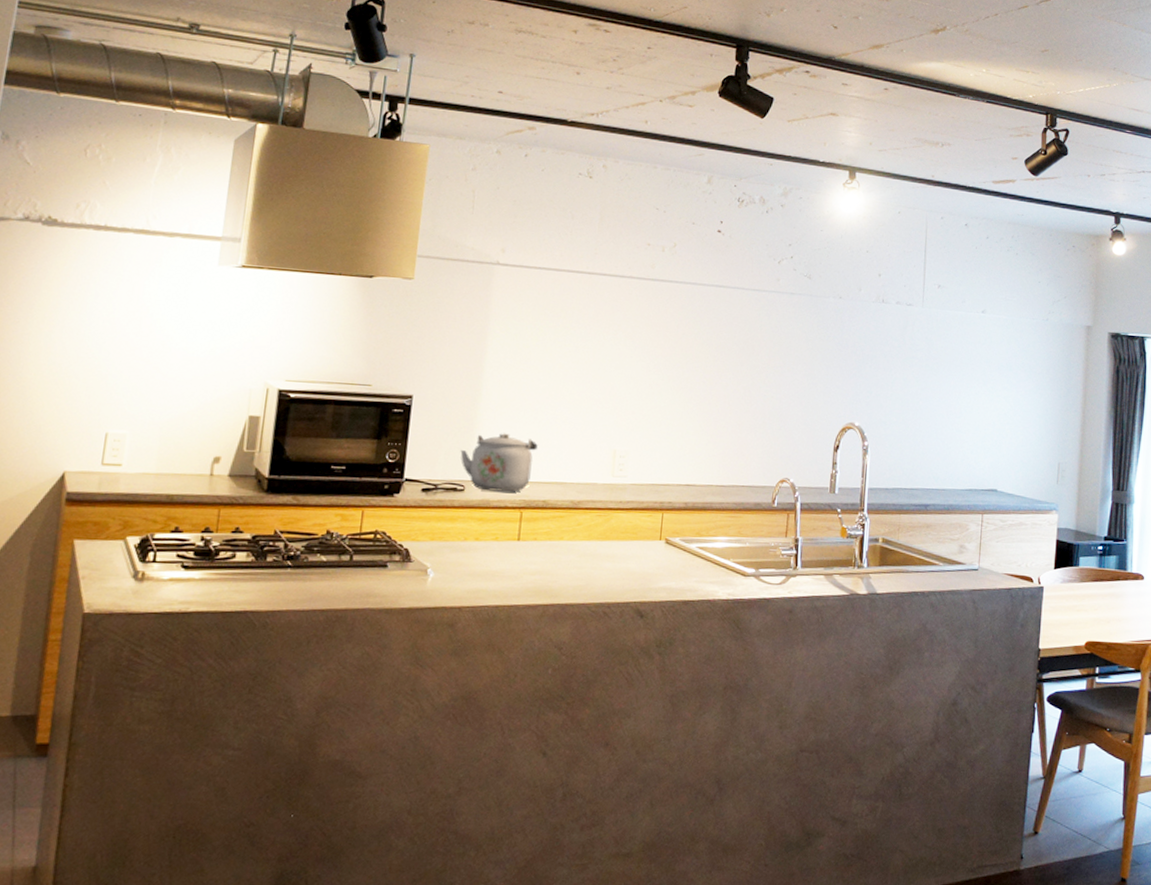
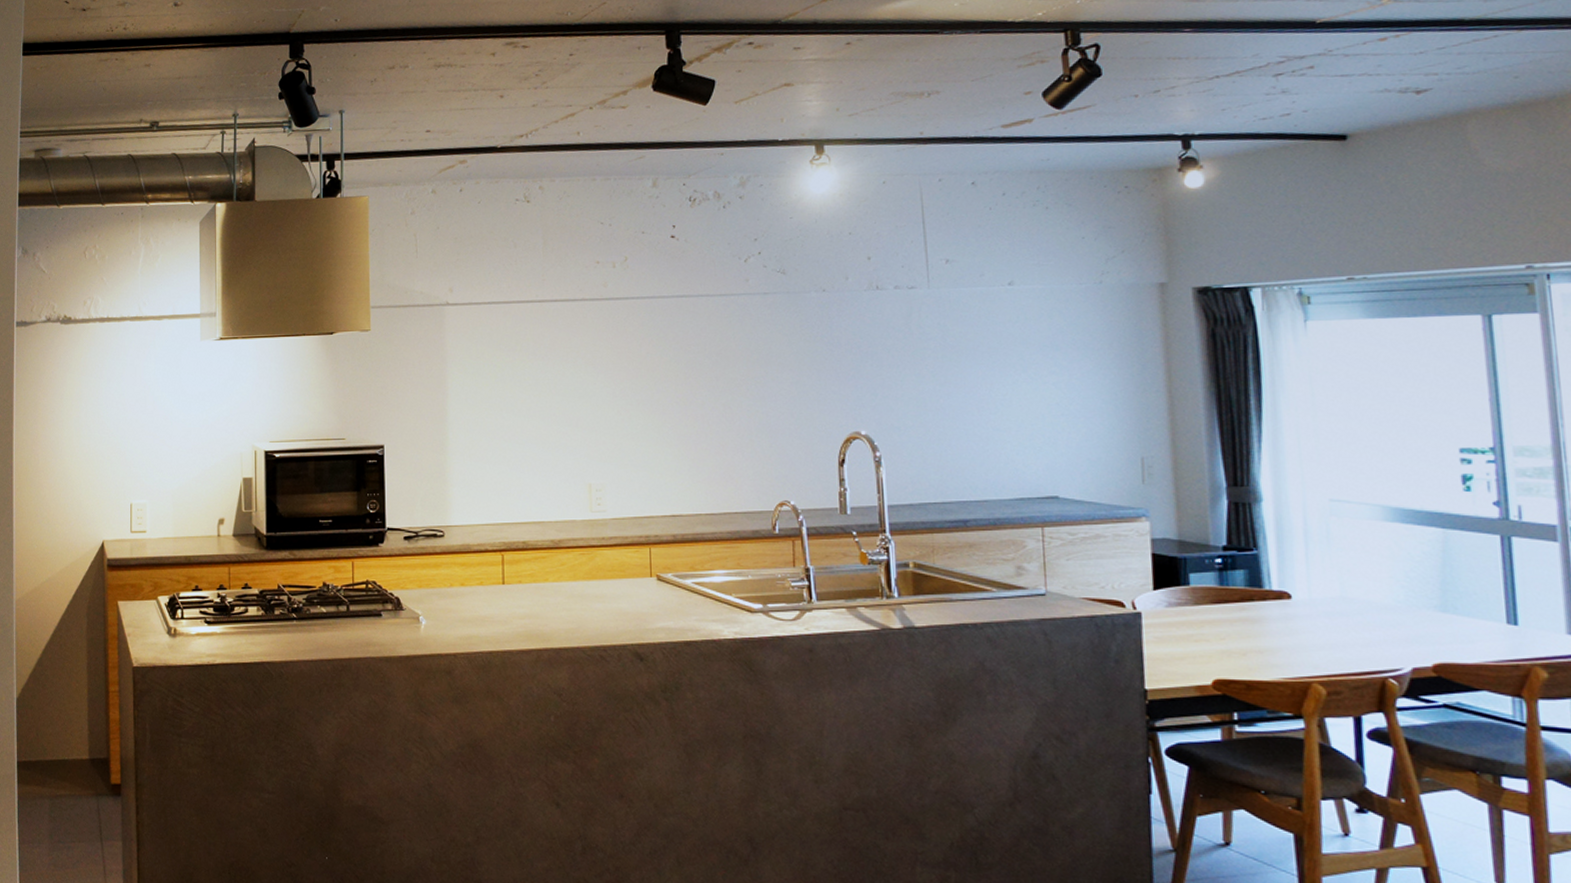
kettle: present [460,433,538,492] -> none [435,475,510,535]

